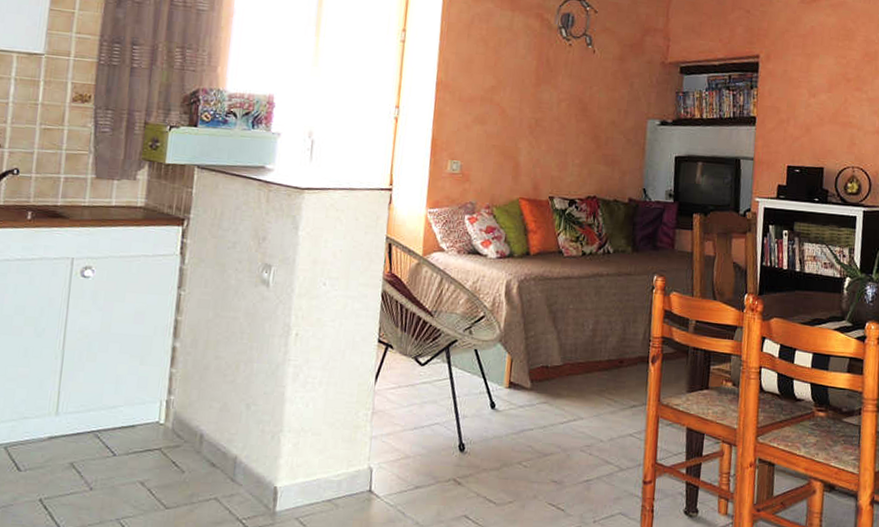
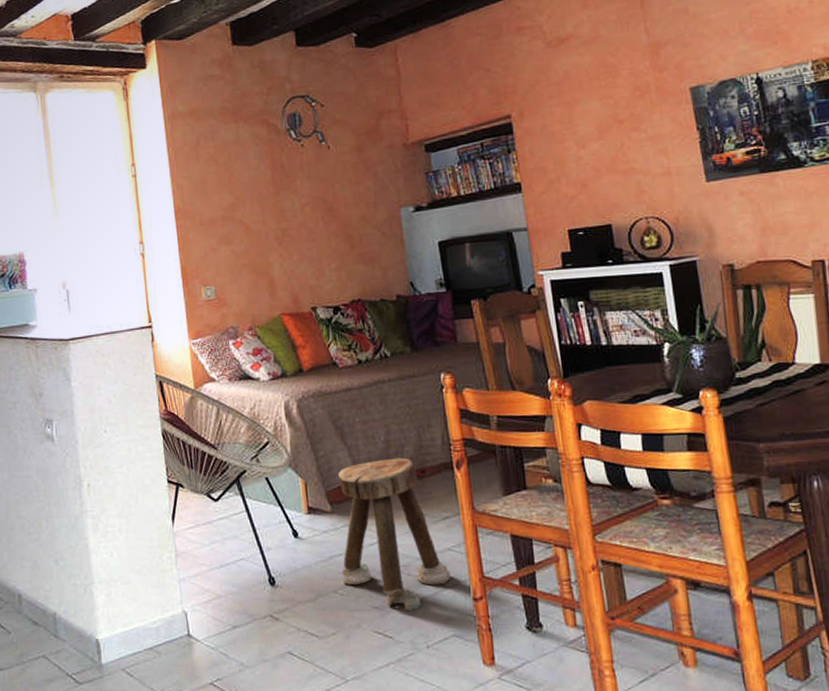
stool: none [528,346,628,488] -> present [338,458,451,612]

